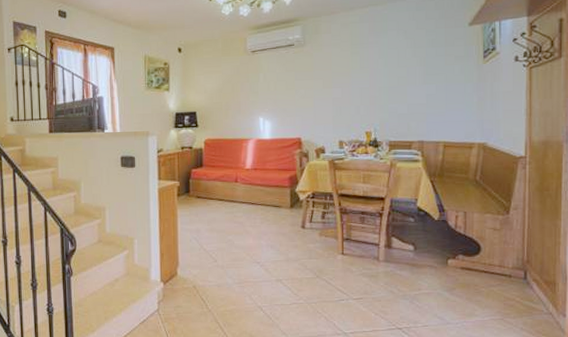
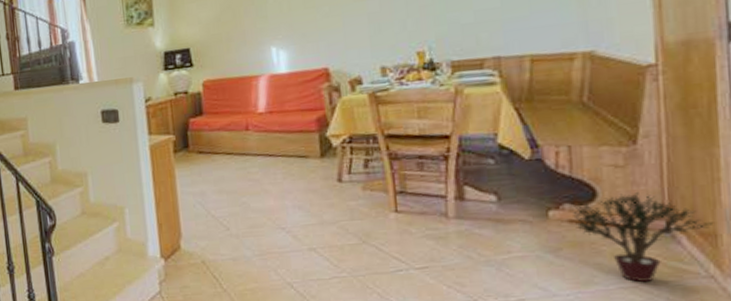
potted plant: none [464,249,554,315] -> present [572,192,714,282]

